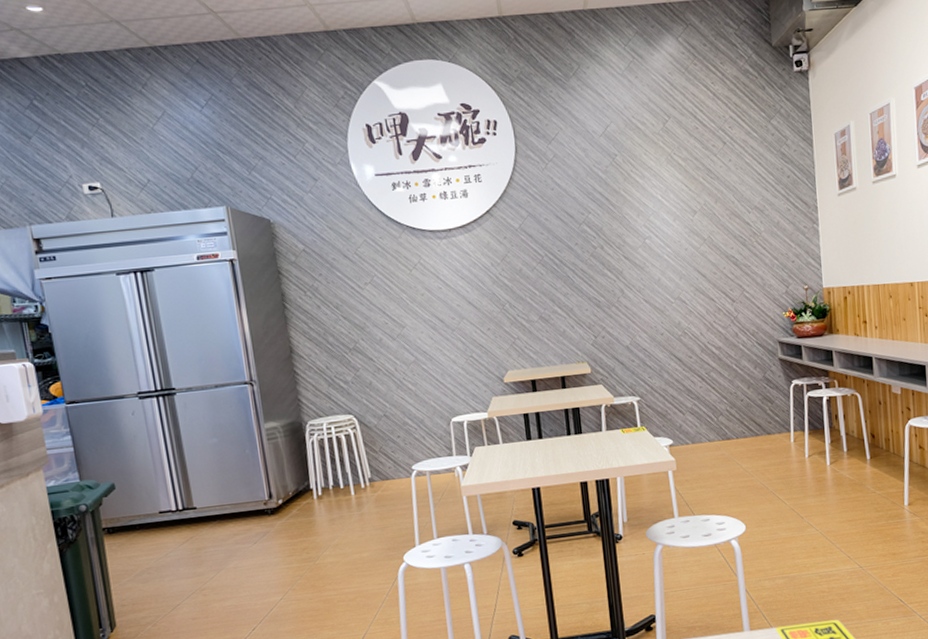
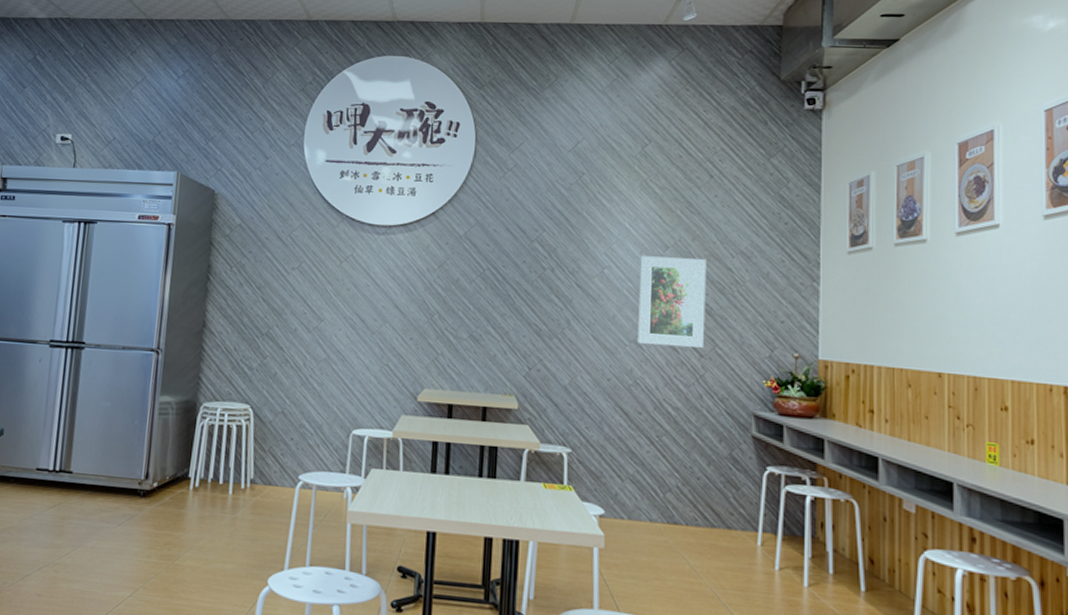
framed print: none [674,218,734,300] -> present [638,256,706,348]

